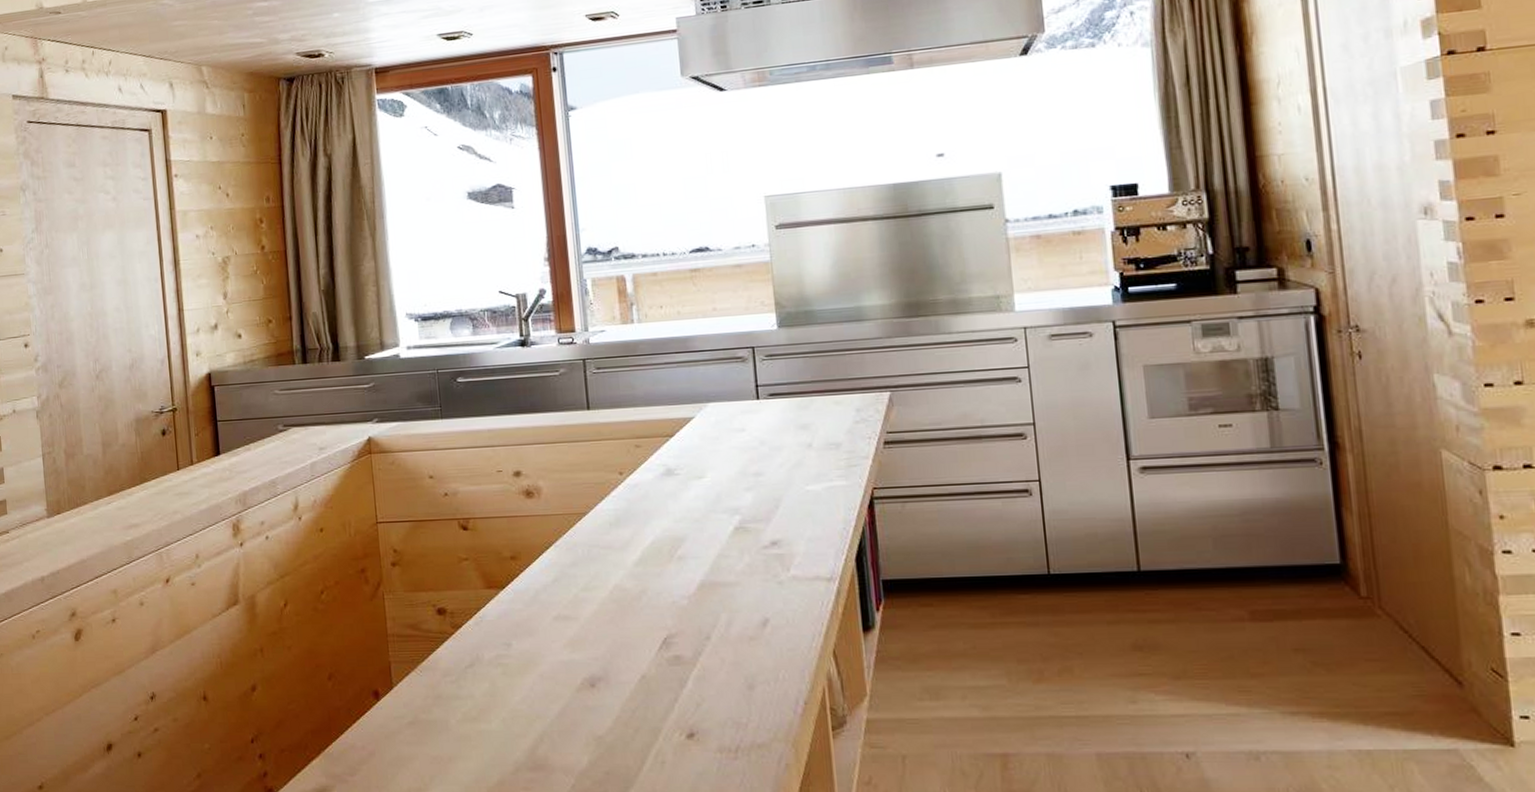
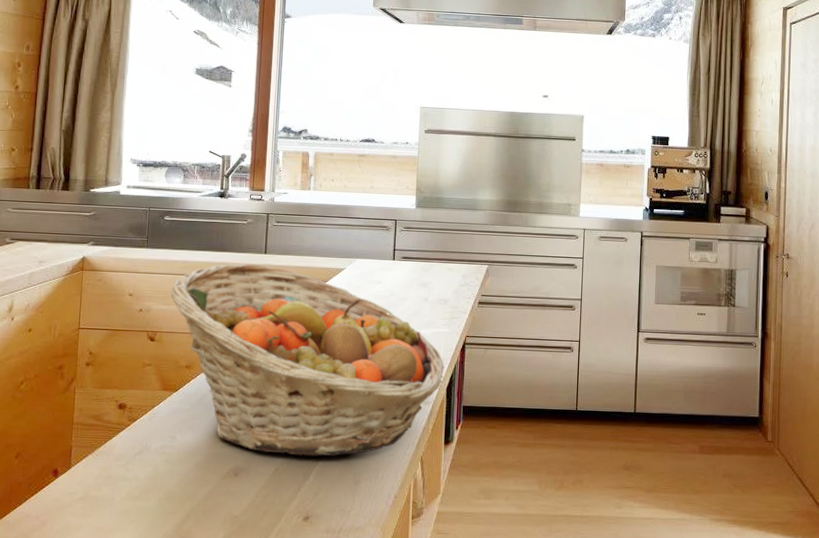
fruit basket: none [478,423,849,658] -> present [170,263,445,457]

